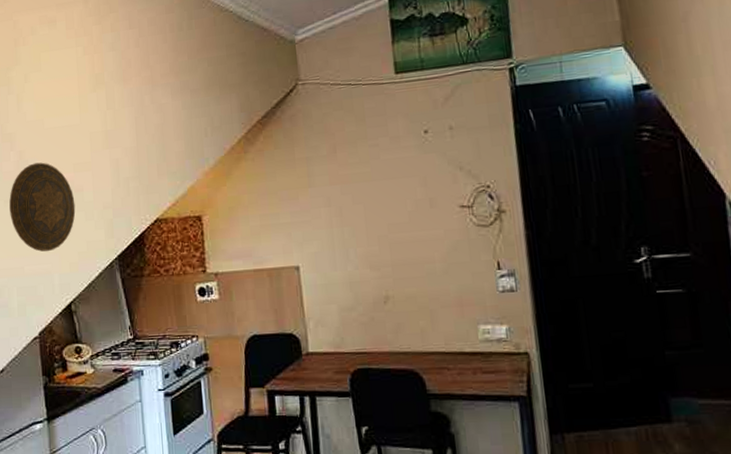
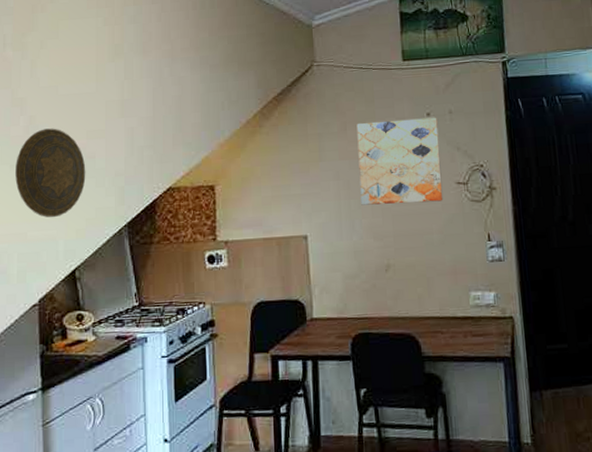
wall art: none [347,134,446,233] -> present [356,117,444,205]

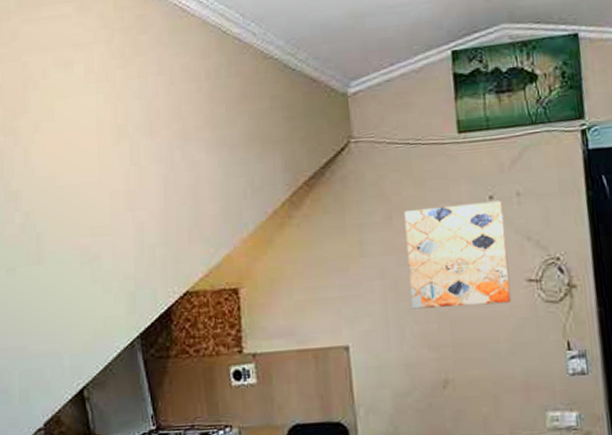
decorative plate: present [15,128,86,218] -> none [12,225,91,330]

